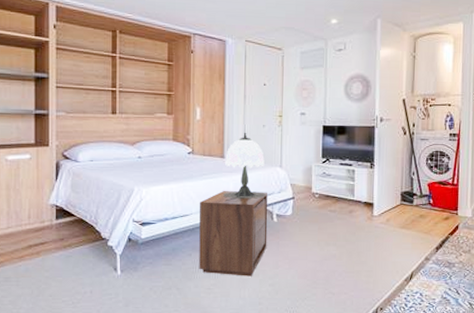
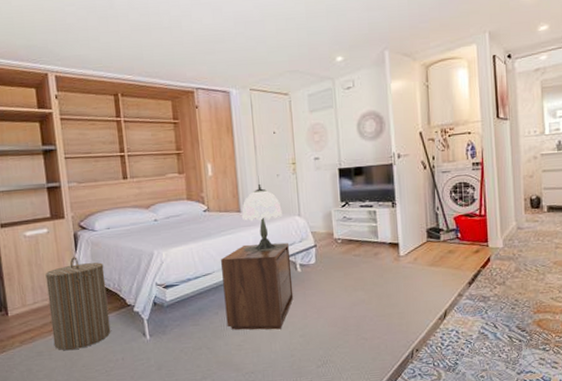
laundry hamper: none [23,186,83,279] -> present [45,257,111,351]

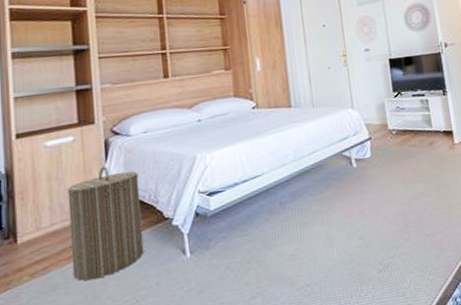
nightstand: present [221,242,294,330] -> none [271,136,350,238]
table lamp: present [242,184,287,255] -> none [293,78,341,153]

